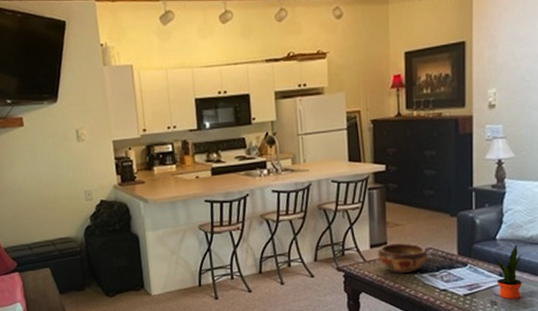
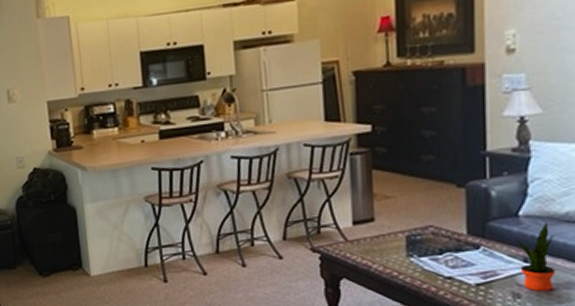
decorative bowl: present [378,243,428,273] -> none [363,219,428,256]

